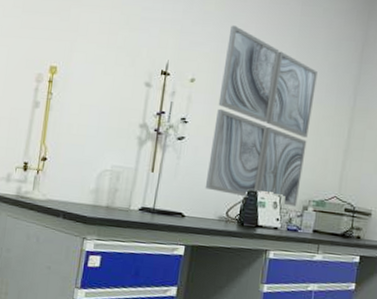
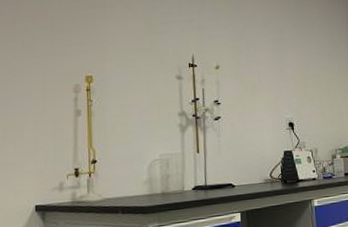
wall art: present [205,25,318,207] -> none [240,17,327,158]

